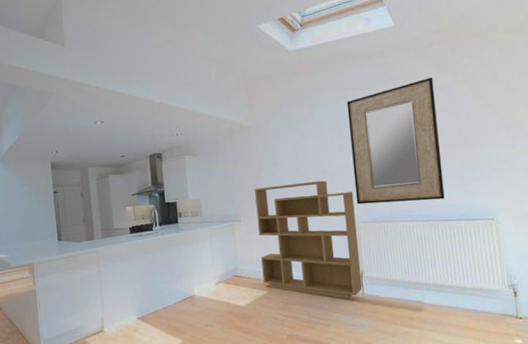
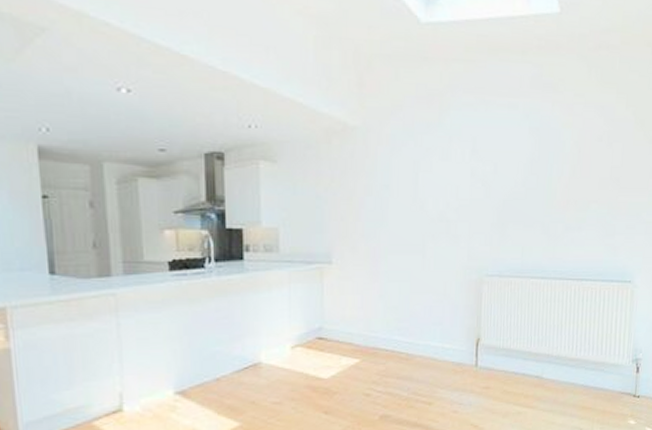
shelving unit: present [255,180,362,300] -> none [355,216,481,372]
home mirror: present [347,77,445,205] -> none [483,93,594,253]

